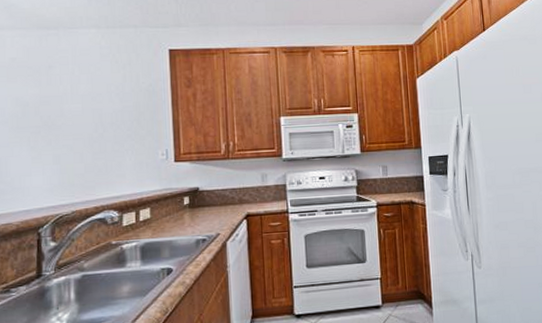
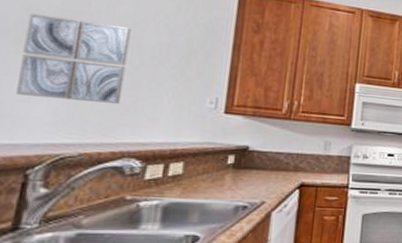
wall art: none [18,102,95,171] -> present [16,13,131,105]

